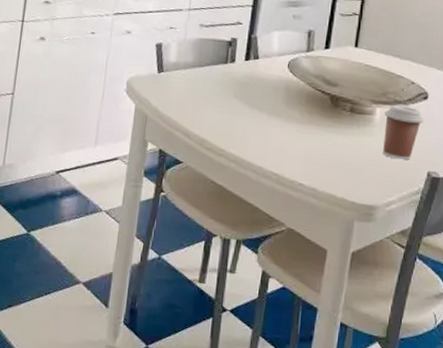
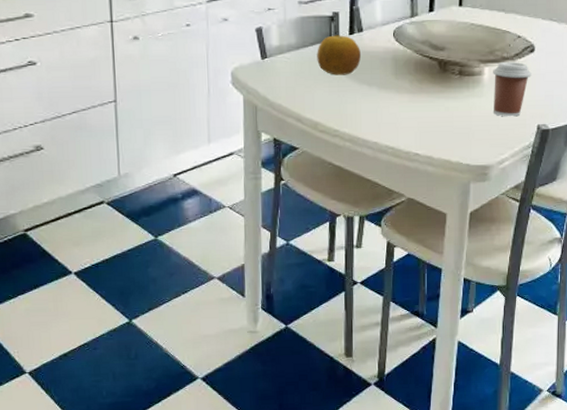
fruit: none [211,59,255,98] -> present [317,35,361,75]

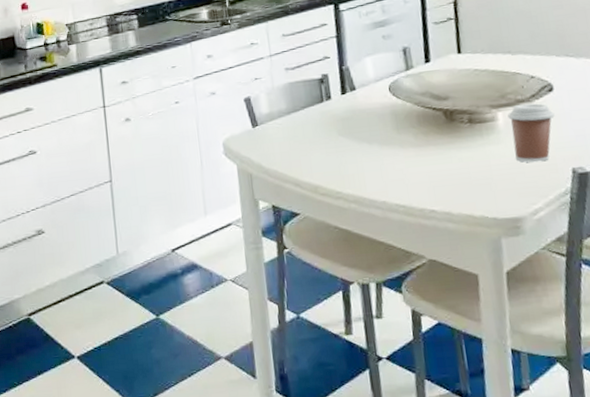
fruit: present [317,35,361,75] -> none [309,95,357,137]

